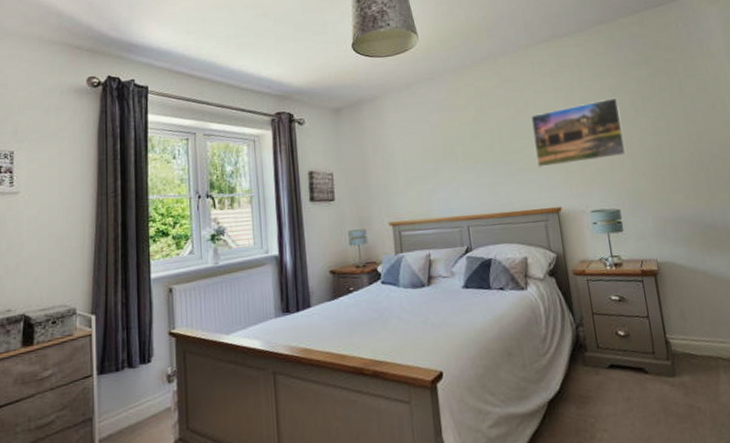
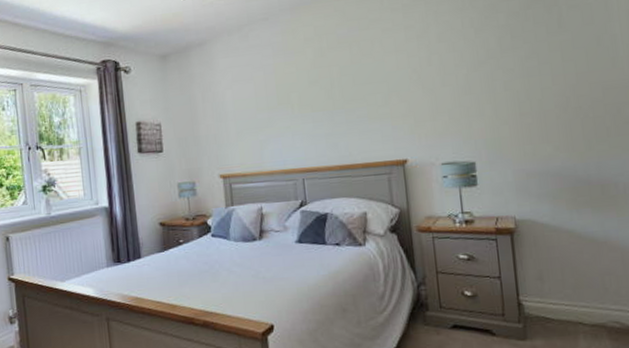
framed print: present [531,97,627,169] -> none [377,34,488,117]

